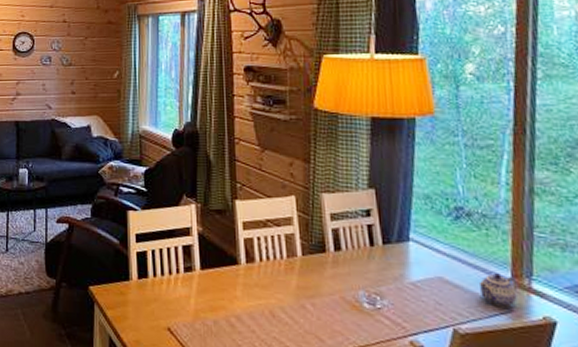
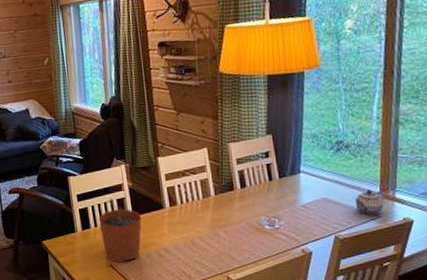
plant pot: none [159,243,210,327] -> present [98,198,142,263]

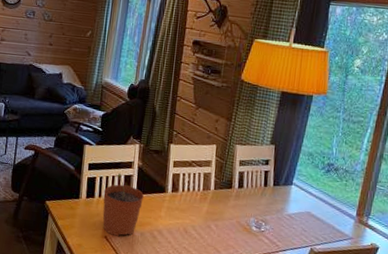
teapot: present [354,189,385,216] -> none [333,212,359,236]

